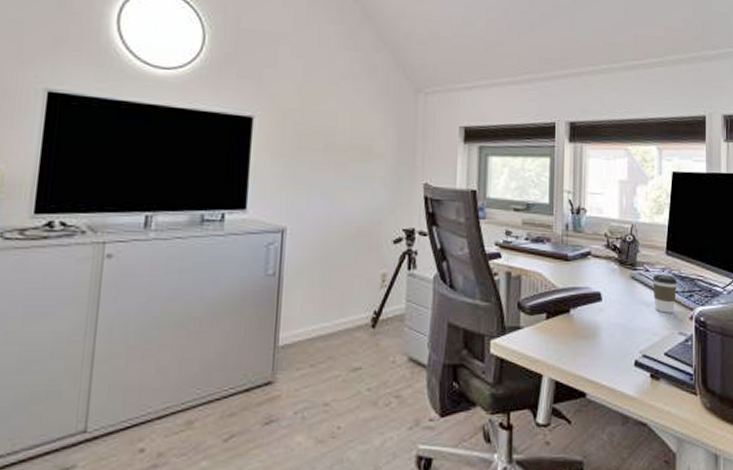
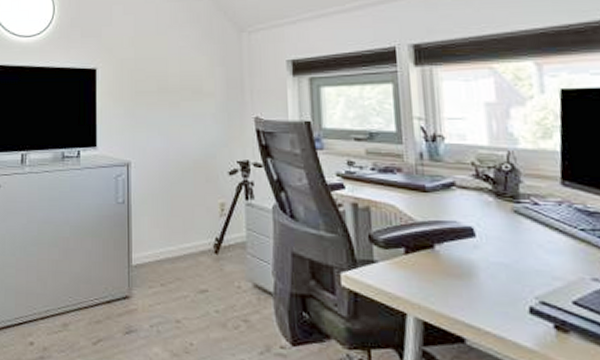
coffee cup: present [652,273,678,313] -> none [544,207,584,255]

